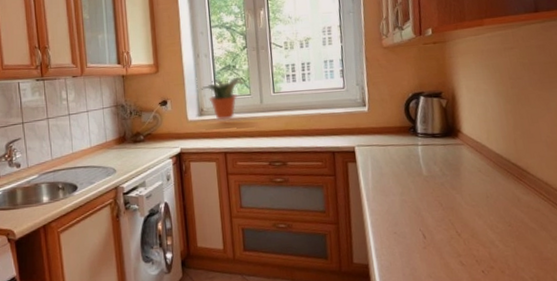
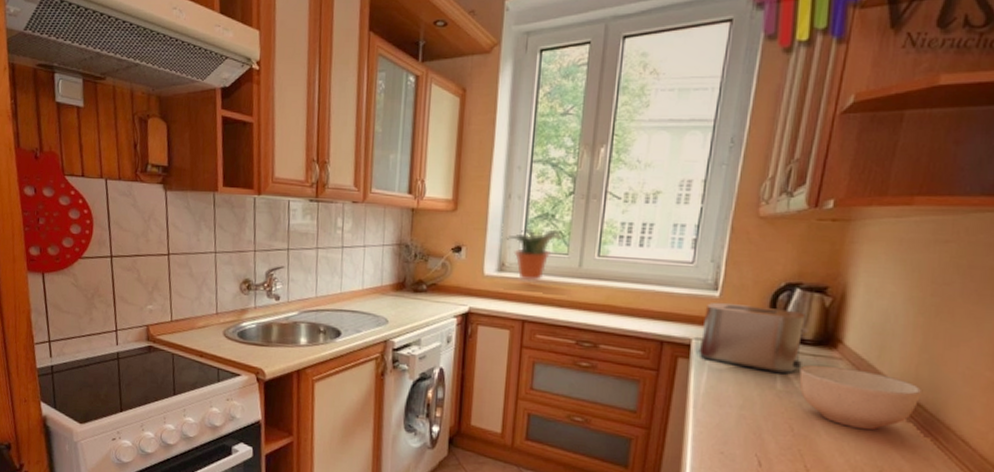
toaster: none [359,113,437,163] -> present [698,302,810,374]
bowl: none [436,150,523,196] -> present [799,364,923,431]

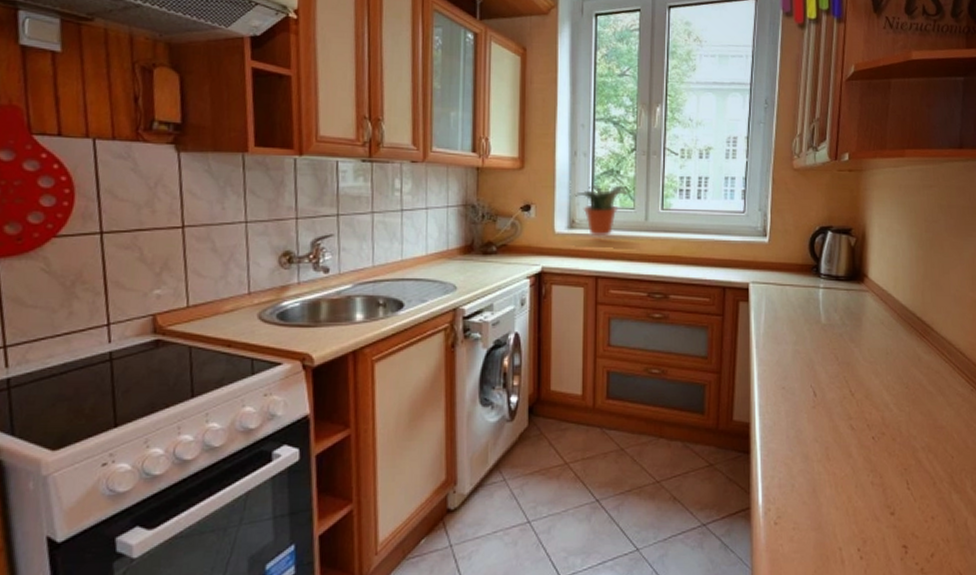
toaster: present [698,302,810,374] -> none [756,247,842,309]
bowl: present [799,364,923,431] -> none [838,298,929,352]

